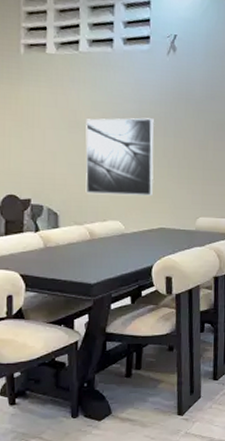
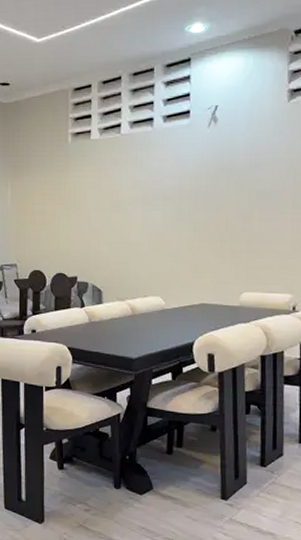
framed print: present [85,117,154,196] -> none [127,193,195,271]

